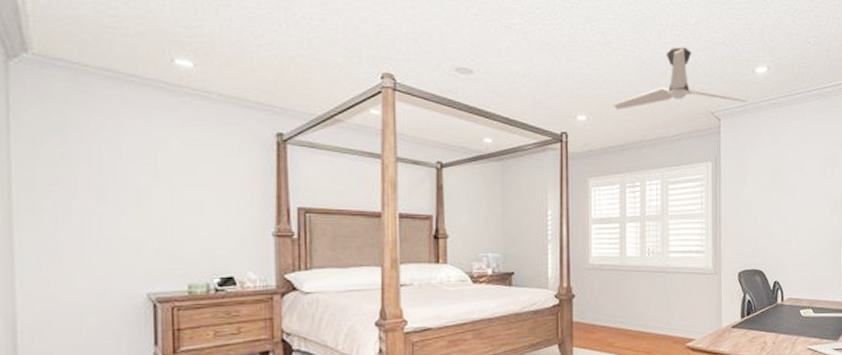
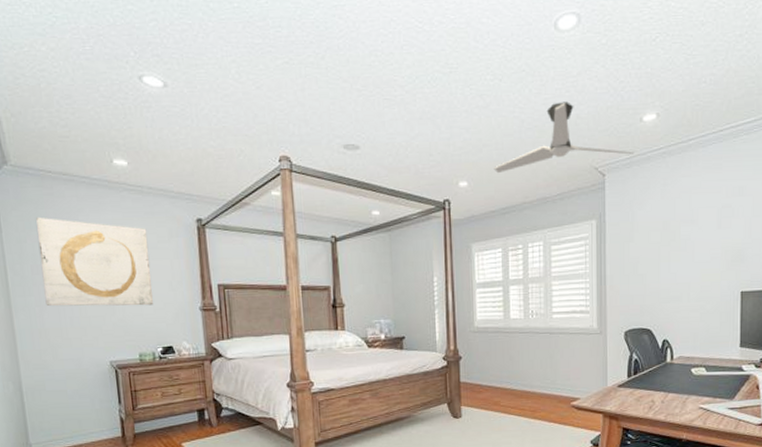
wall art: none [60,117,213,229] -> present [35,217,153,307]

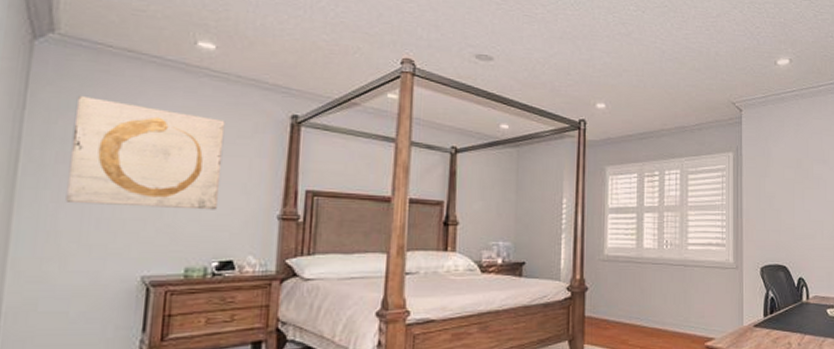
ceiling fan: present [494,101,635,174] -> none [633,38,770,99]

